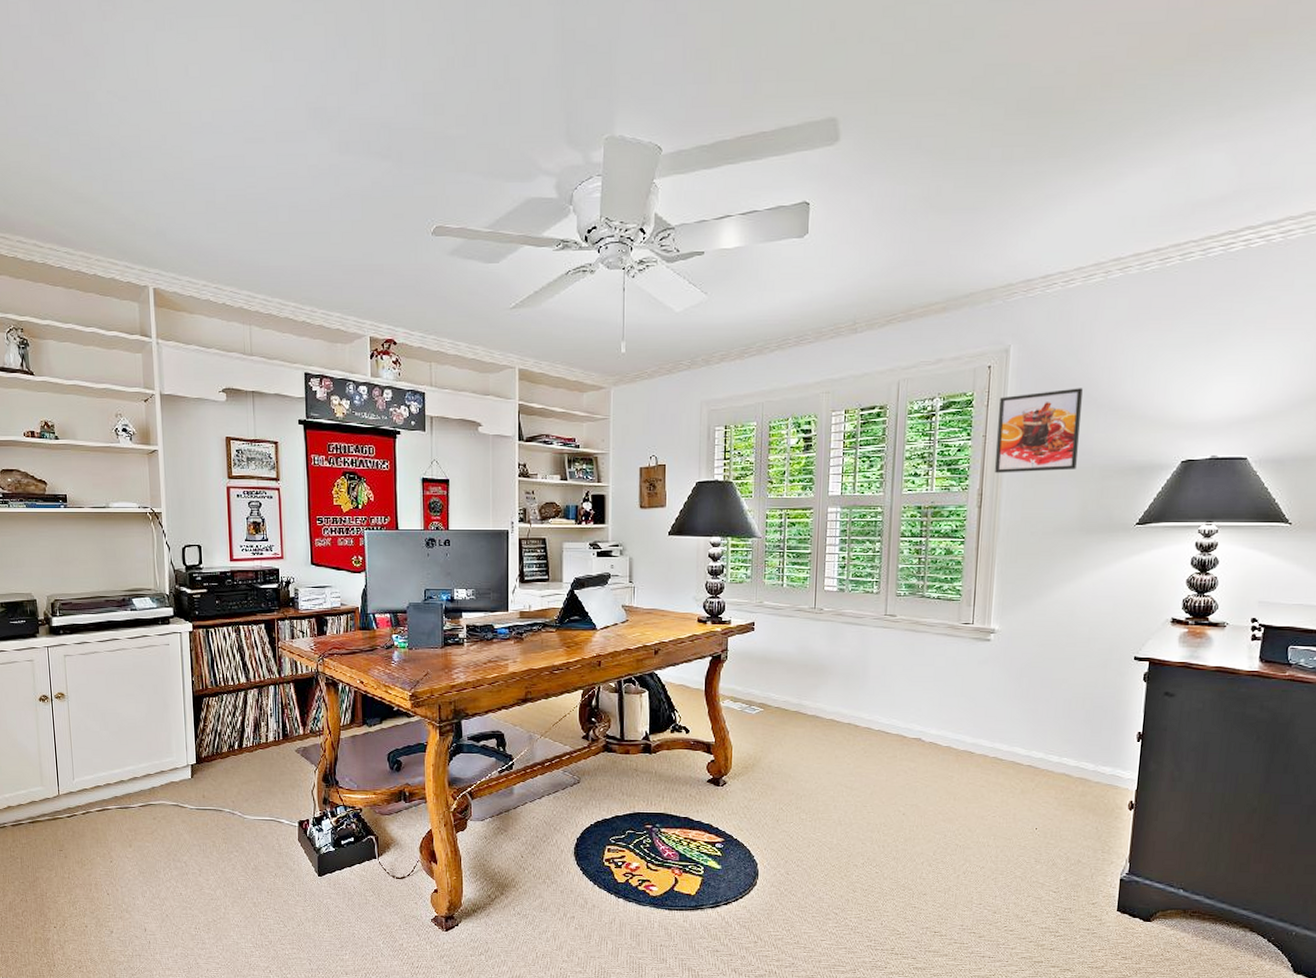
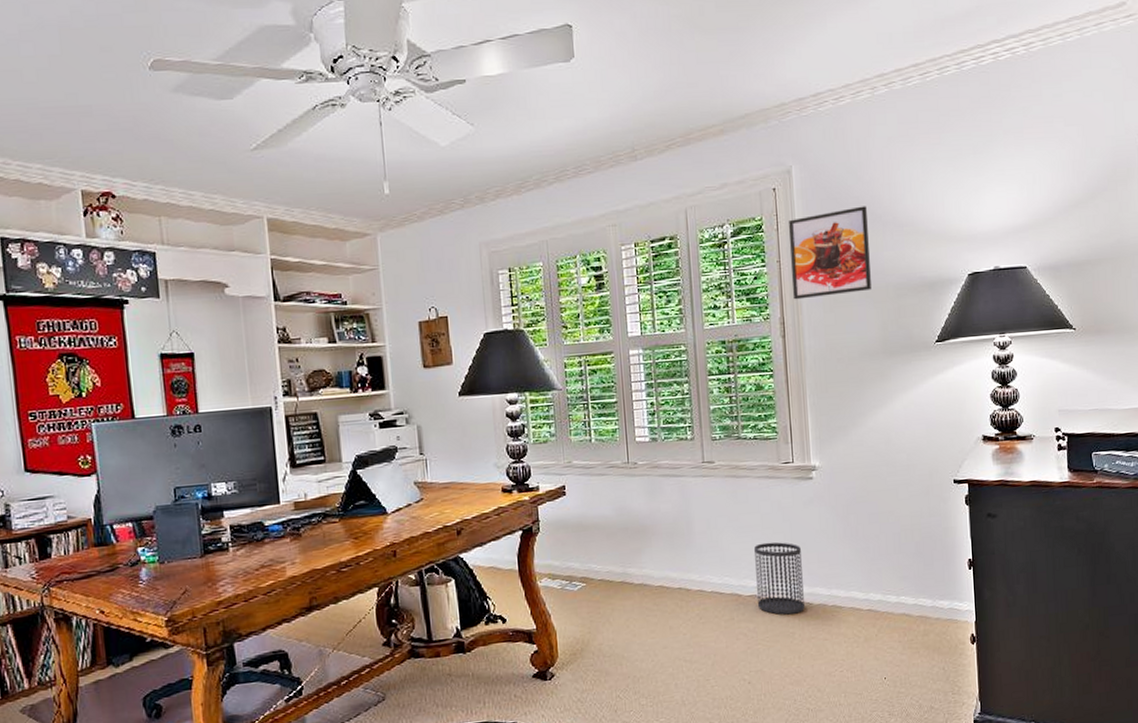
wastebasket: none [920,693,970,760] -> present [754,542,805,615]

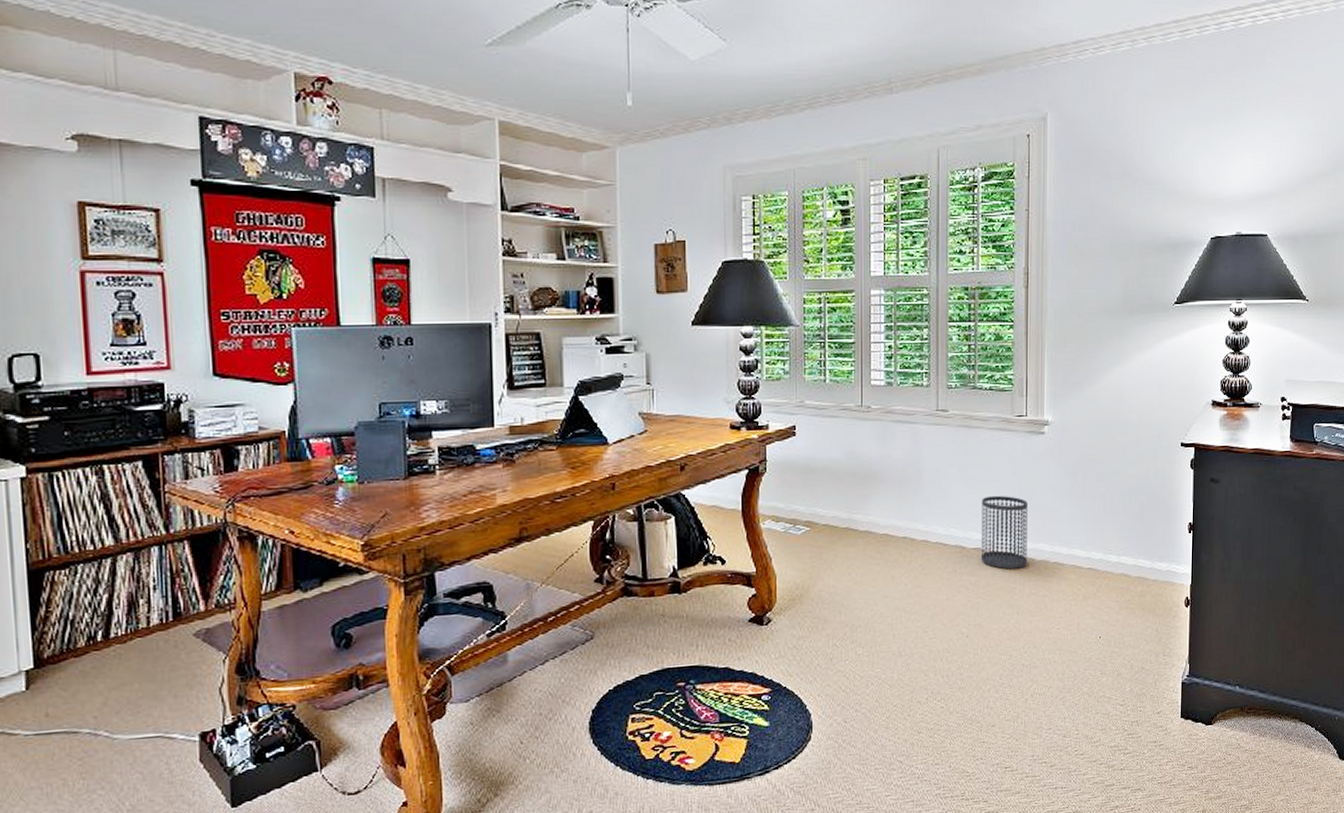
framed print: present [789,206,871,300] -> none [1040,160,1118,251]

